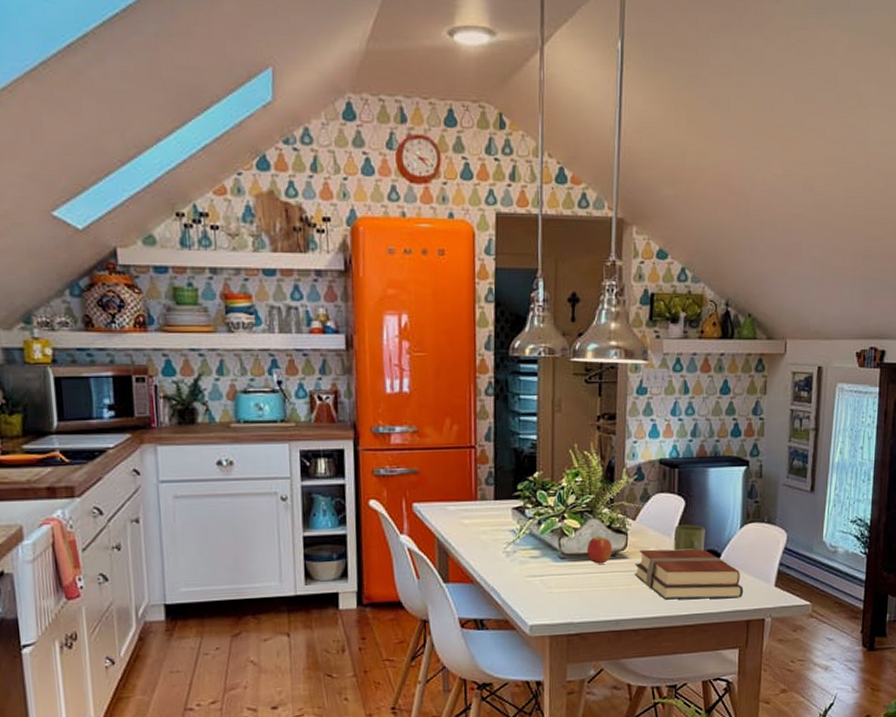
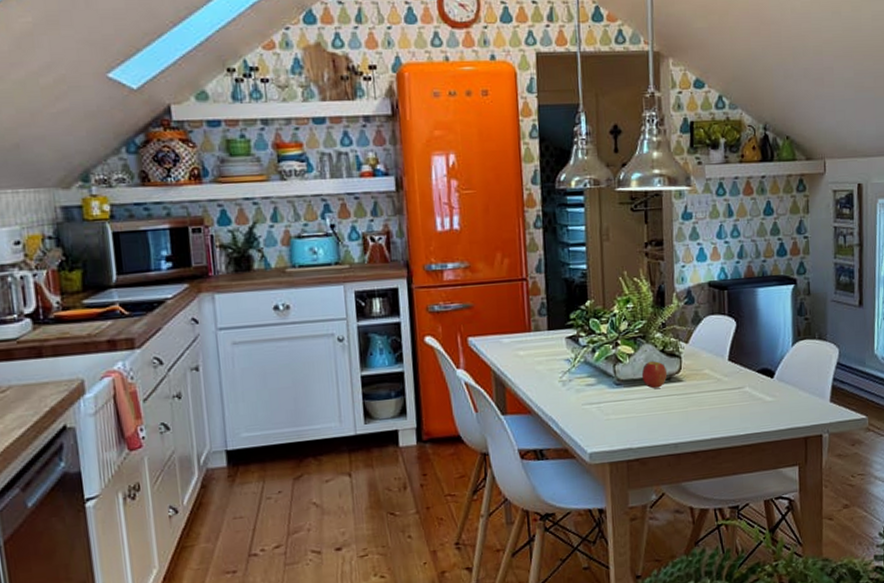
books: present [634,549,744,600] -> none [689,368,800,421]
cup: present [673,525,705,552] -> none [726,345,758,372]

